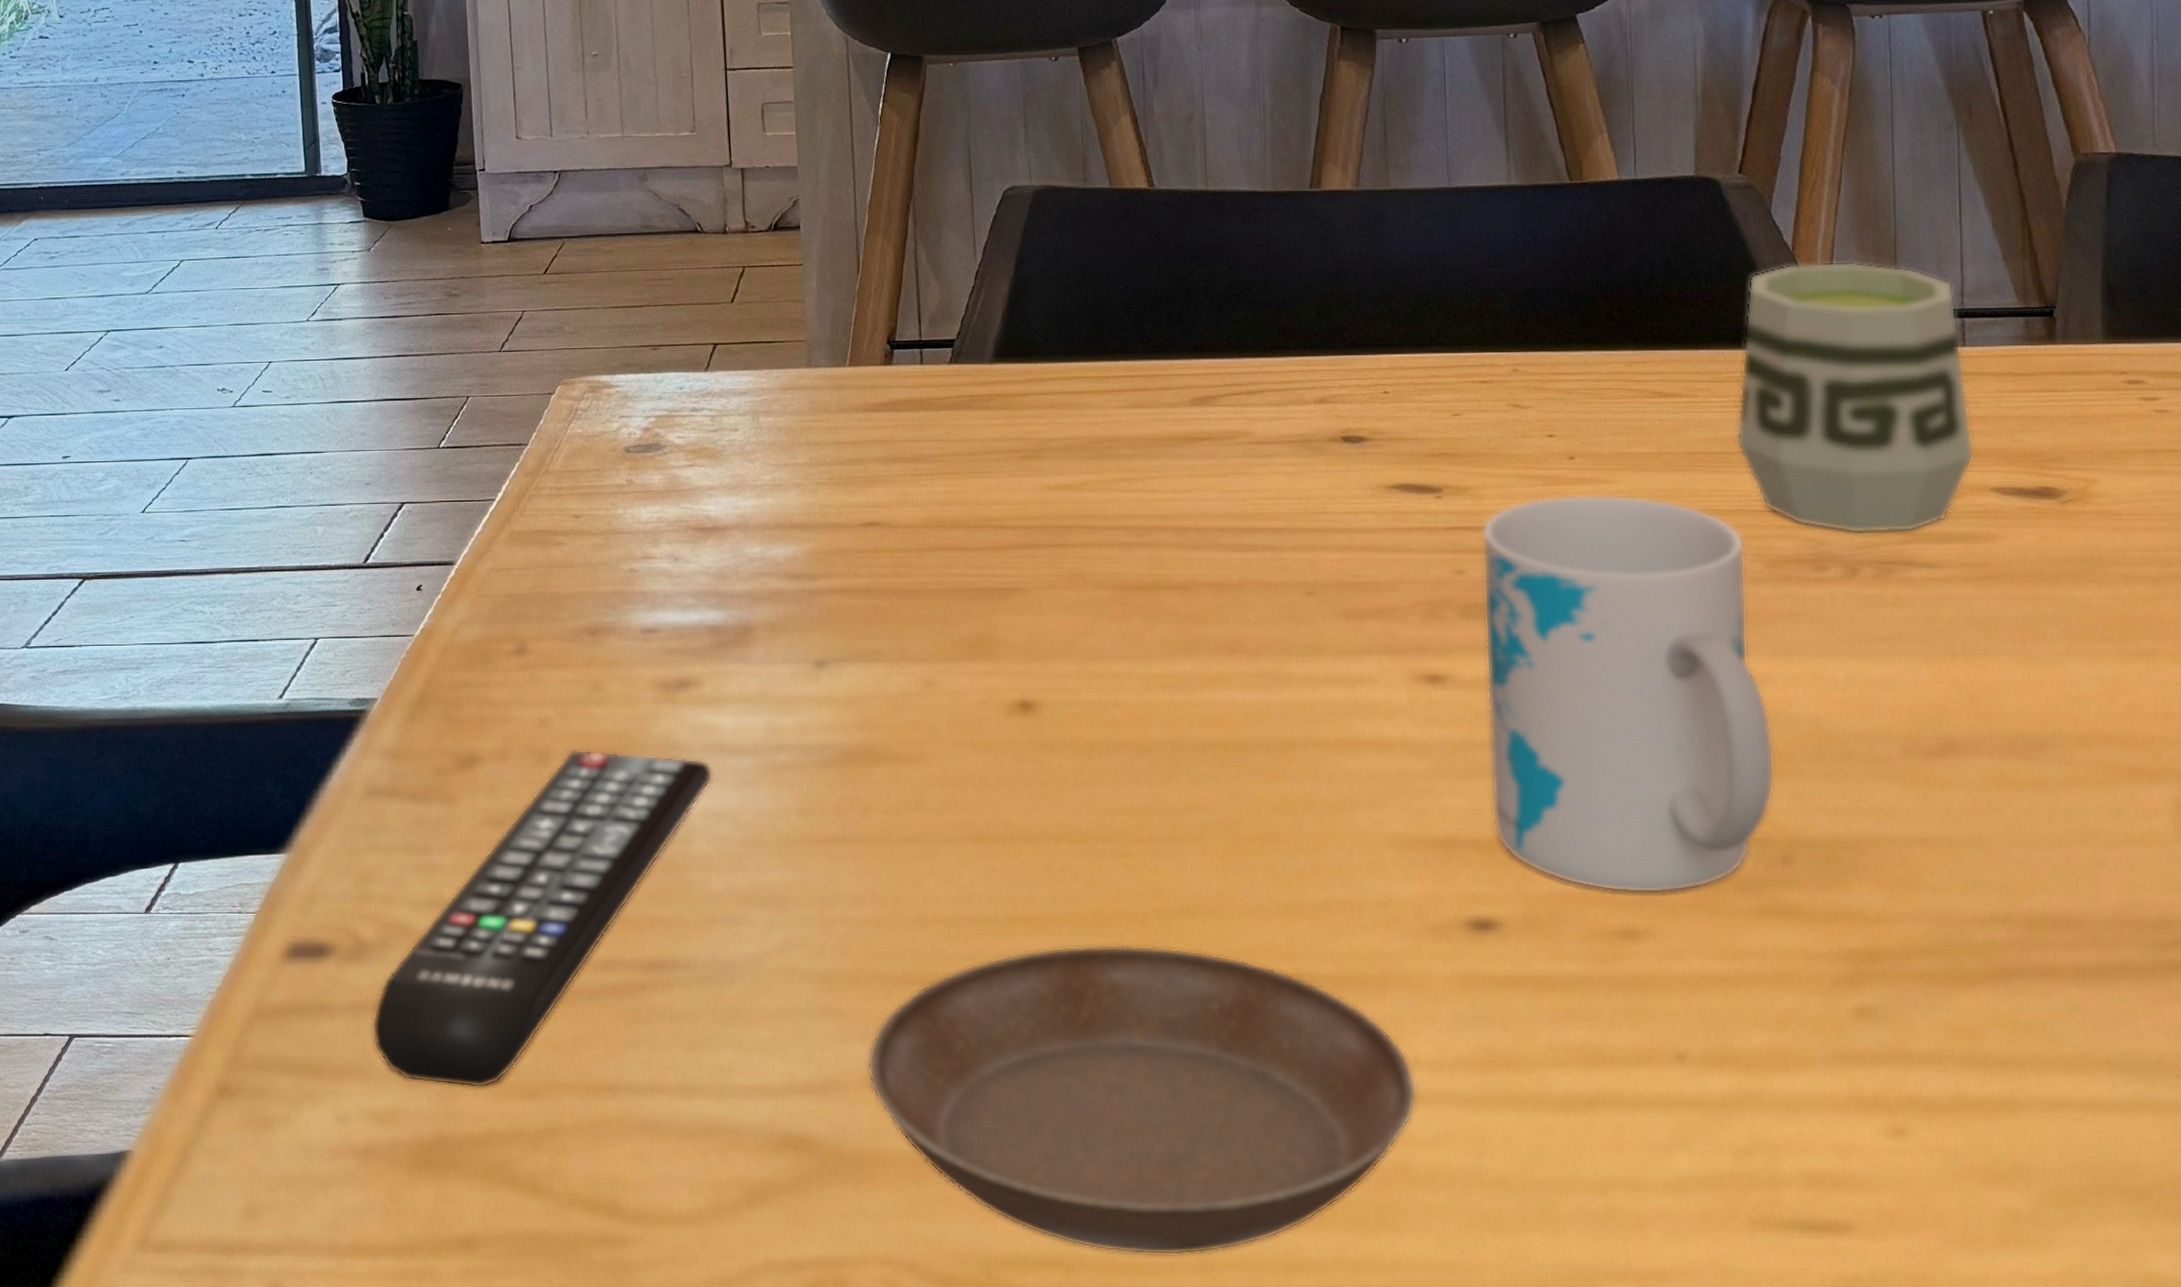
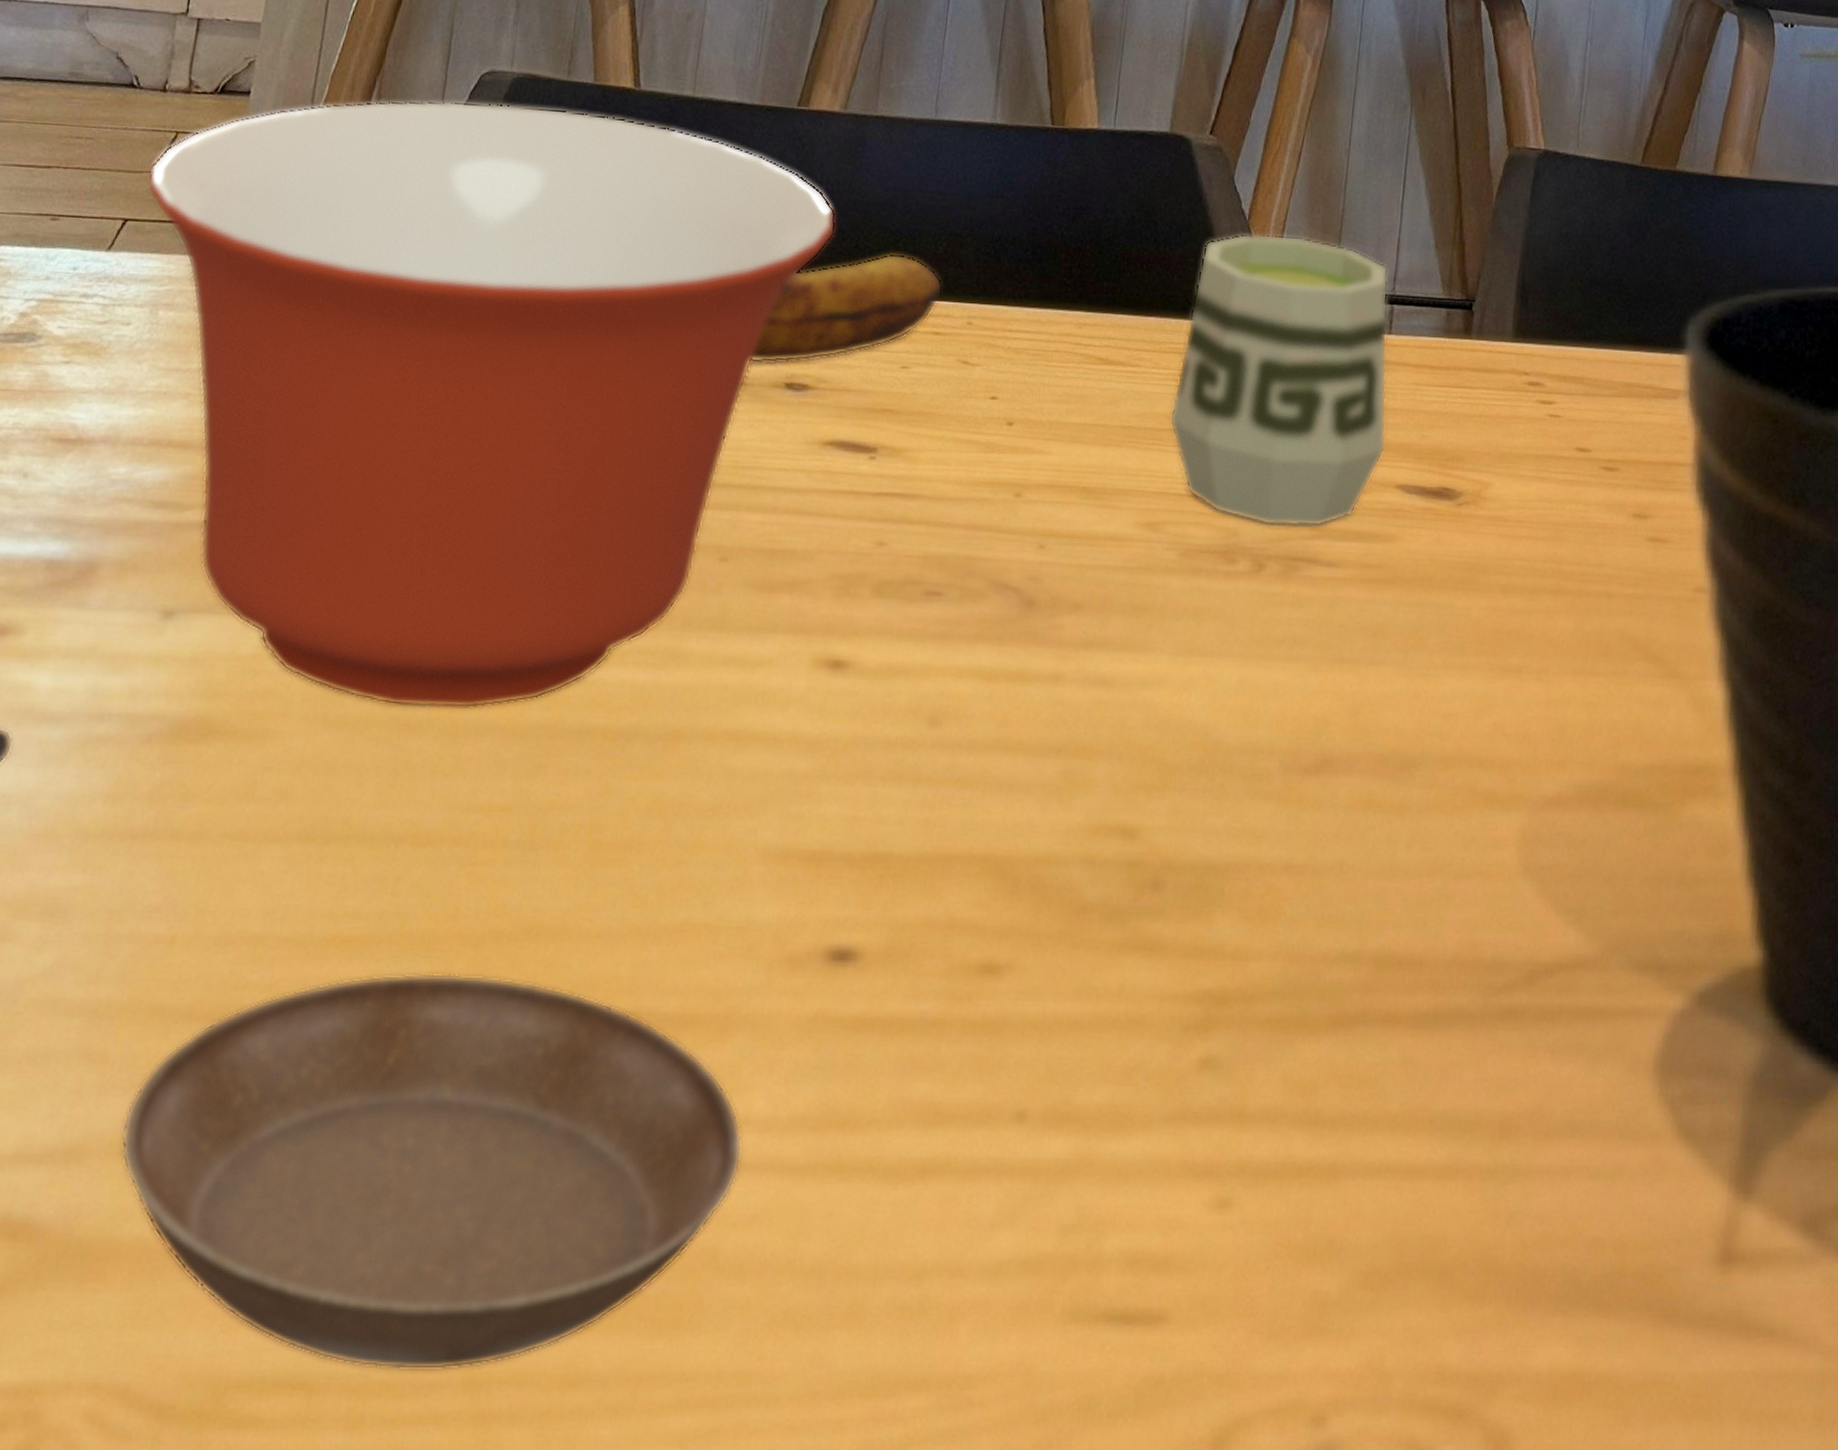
mixing bowl: none [726,213,1367,730] -> present [147,101,836,709]
banana: none [1304,313,1483,422] -> present [751,253,943,364]
mug: present [1482,494,1775,893] -> none [871,464,1163,922]

